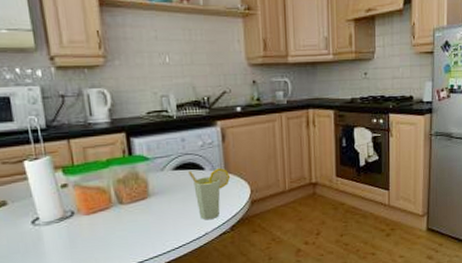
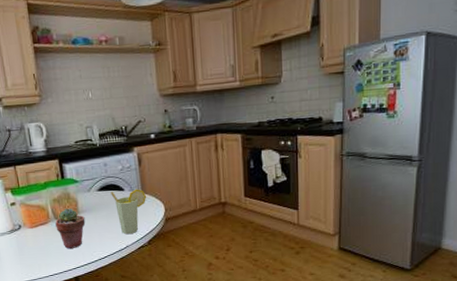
potted succulent: none [119,190,157,240] -> present [55,208,86,250]

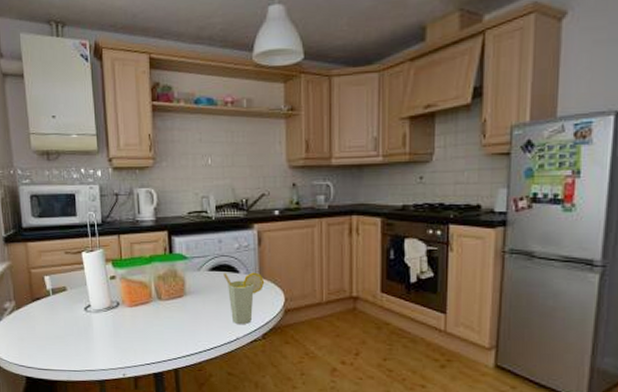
potted succulent: present [55,208,86,250] -> none [158,287,192,336]

